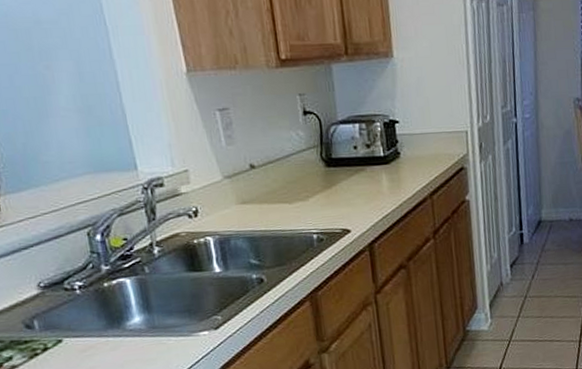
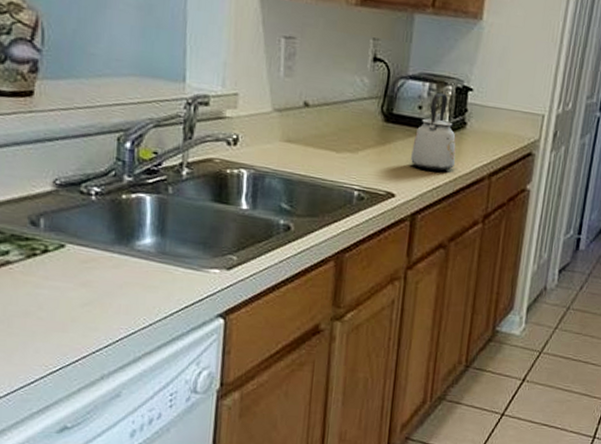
kettle: none [356,130,397,202] -> present [411,92,456,172]

